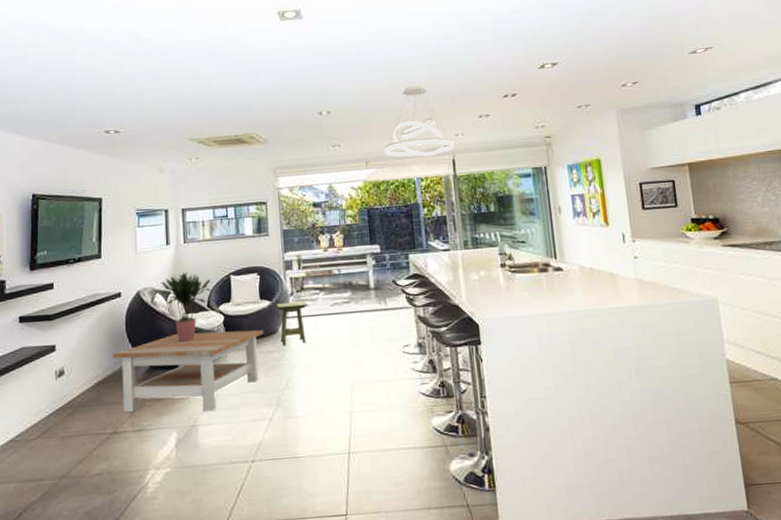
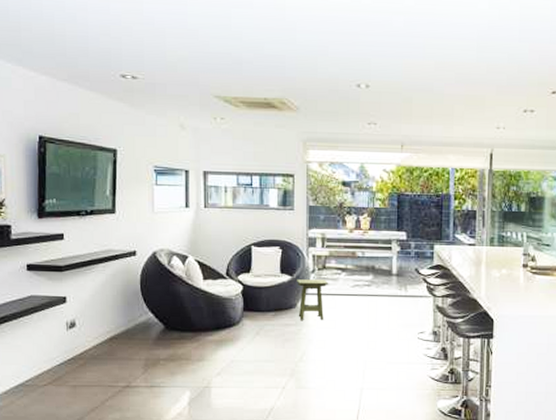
coffee table: present [112,330,264,412] -> none [126,298,282,376]
potted plant: present [161,271,212,342] -> none [178,237,231,307]
pendant light: present [384,85,455,157] -> none [422,67,495,147]

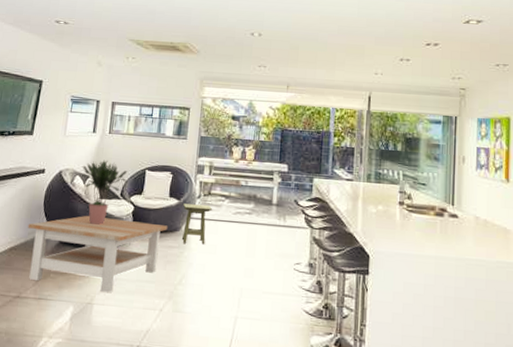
coffee table: none [126,298,282,376] -> present [28,215,168,293]
potted plant: none [178,237,231,307] -> present [80,159,128,225]

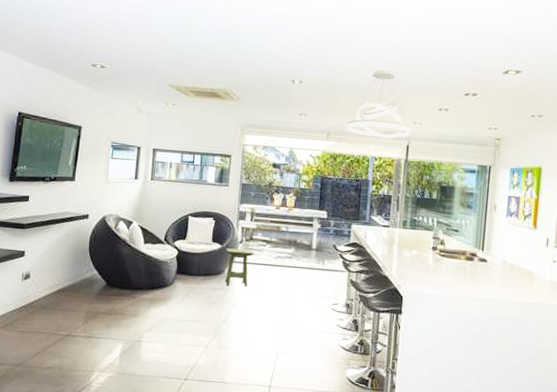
coffee table: present [28,215,168,293] -> none [74,259,212,332]
potted plant: present [80,159,128,225] -> none [124,205,171,268]
pendant light: none [306,21,373,90] -> present [346,69,412,139]

